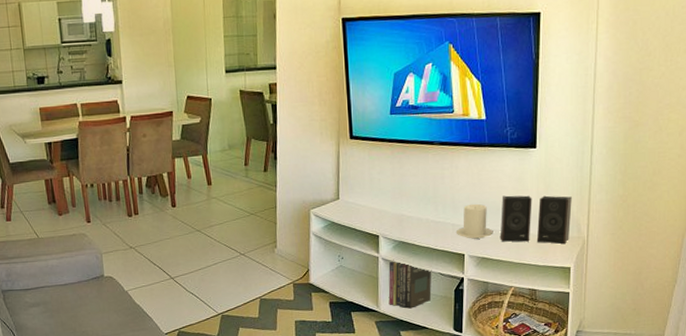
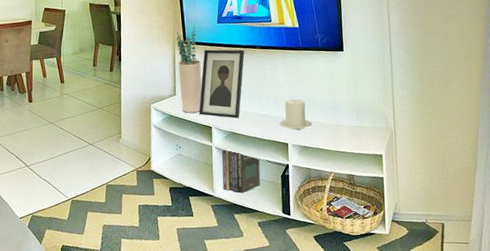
vase: none [341,118,370,220] -> present [176,26,202,113]
picture frame: none [365,146,420,226] -> present [199,49,245,119]
speaker: present [500,195,572,245] -> none [317,91,379,134]

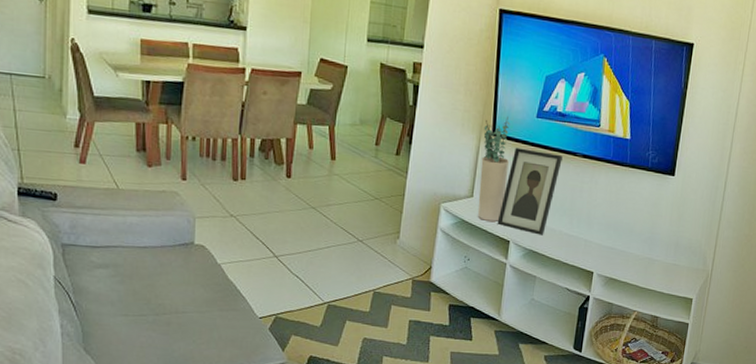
books: present [221,148,261,193] -> none [511,268,559,321]
candle: present [279,98,312,130] -> none [587,222,624,259]

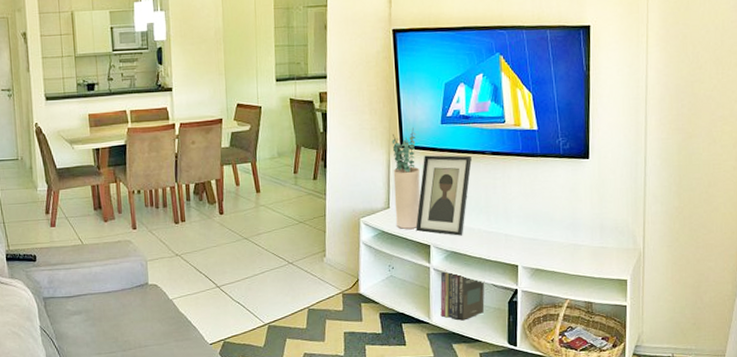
books: none [511,268,559,321] -> present [440,270,485,321]

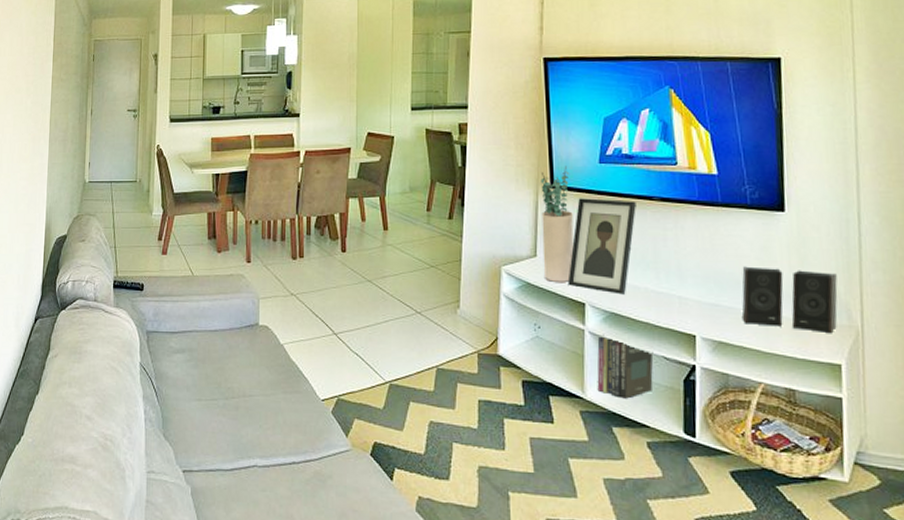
speaker: none [554,206,627,256] -> present [741,266,838,334]

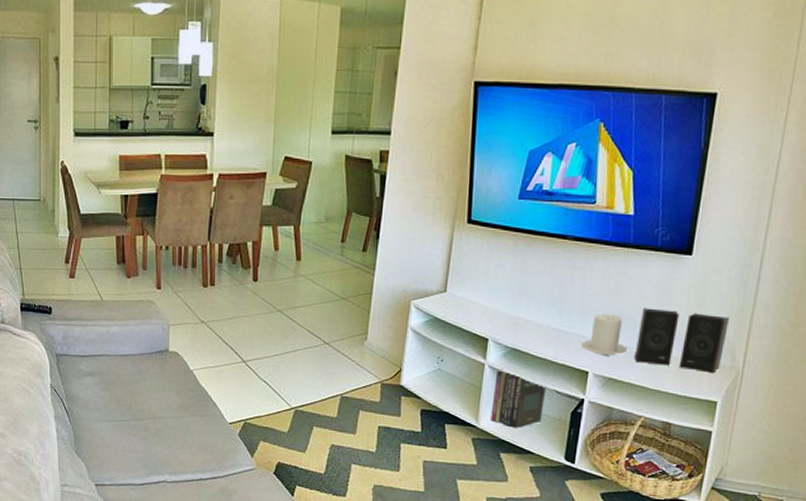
vase: present [540,165,574,282] -> none [451,200,488,318]
picture frame: present [567,198,636,295] -> none [473,234,550,332]
candle: none [683,273,733,318] -> present [581,313,627,356]

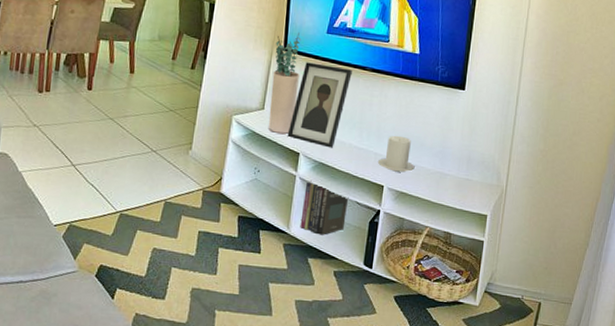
vase: none [451,200,488,318] -> present [268,32,301,134]
picture frame: none [473,234,550,332] -> present [287,62,352,148]
speaker: present [633,308,729,374] -> none [420,132,495,191]

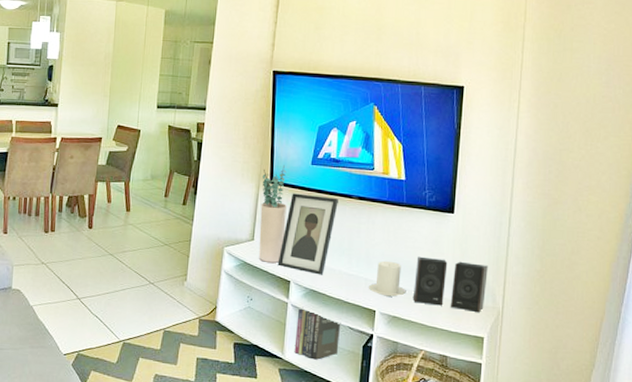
speaker: none [420,132,495,191] -> present [412,256,488,313]

